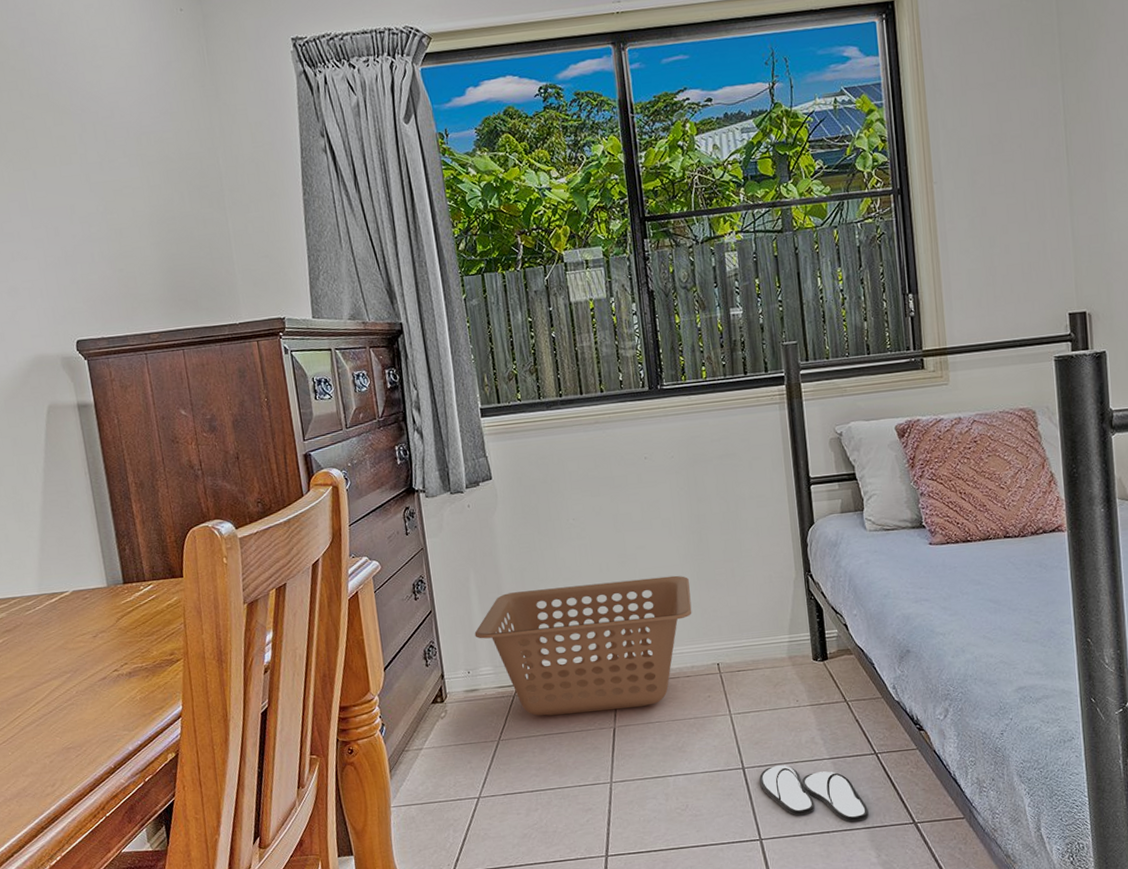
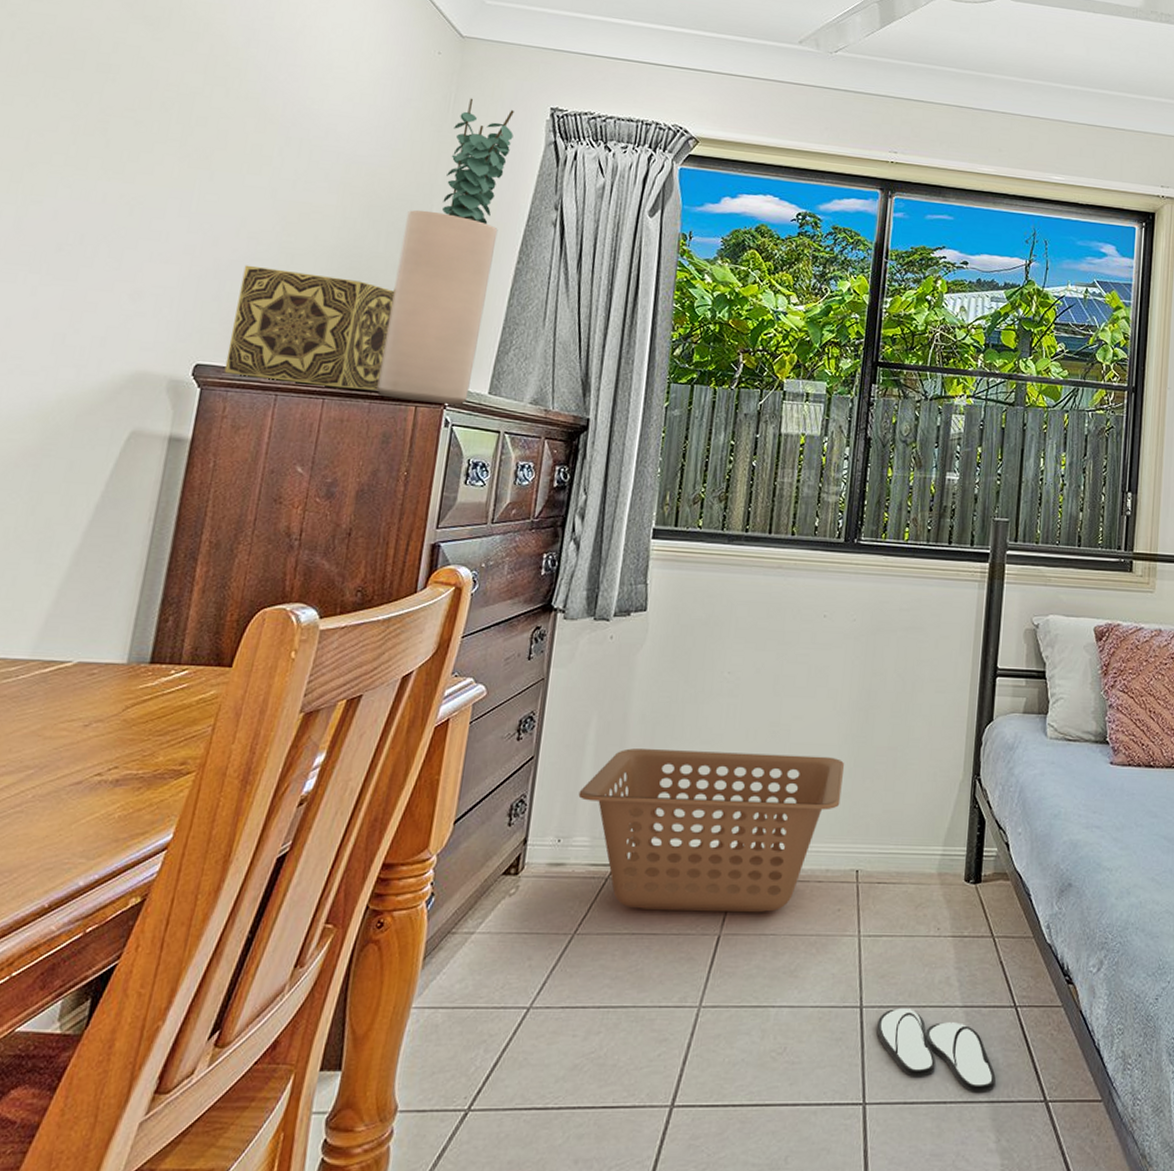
decorative box: none [86,240,223,344] -> present [224,265,395,391]
vase: none [199,46,297,339] -> present [376,98,514,406]

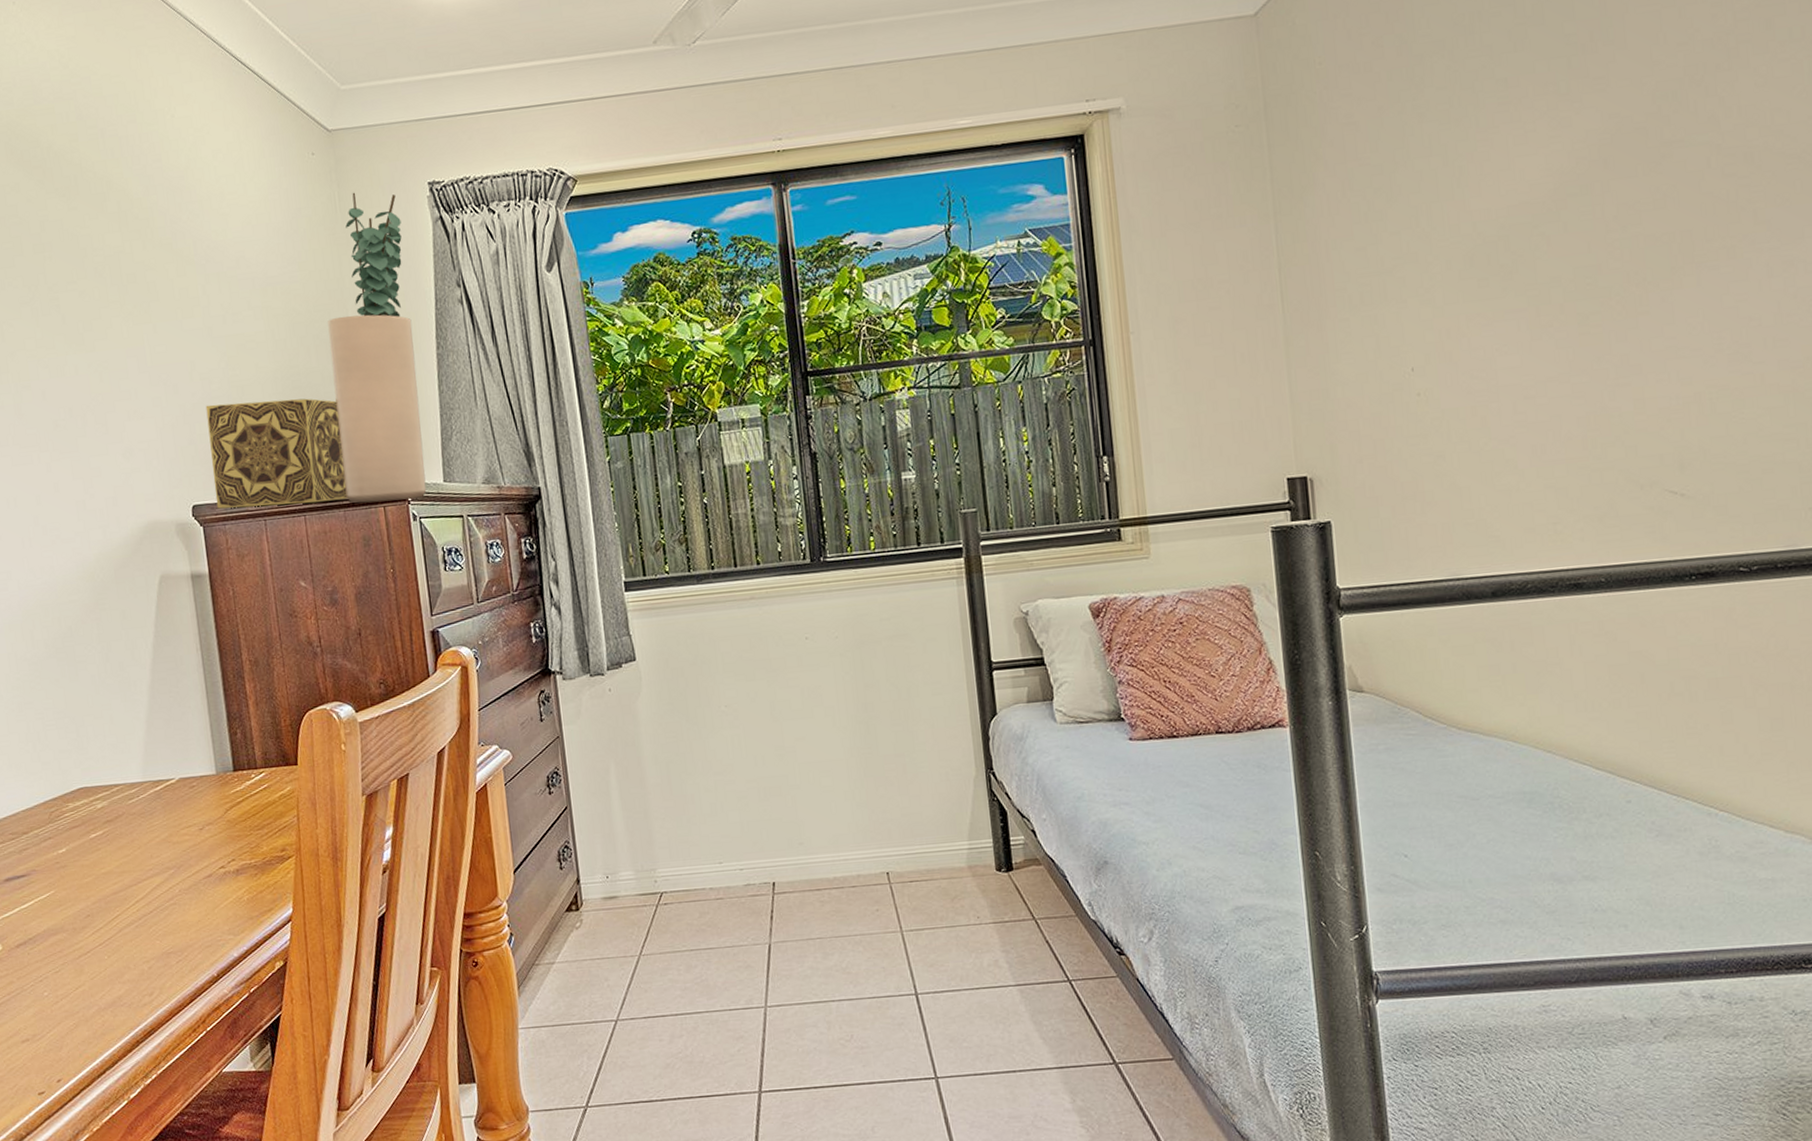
laundry basket: present [578,748,845,913] -> none [614,771,859,929]
slippers: present [877,1008,996,1092] -> none [934,991,1062,1061]

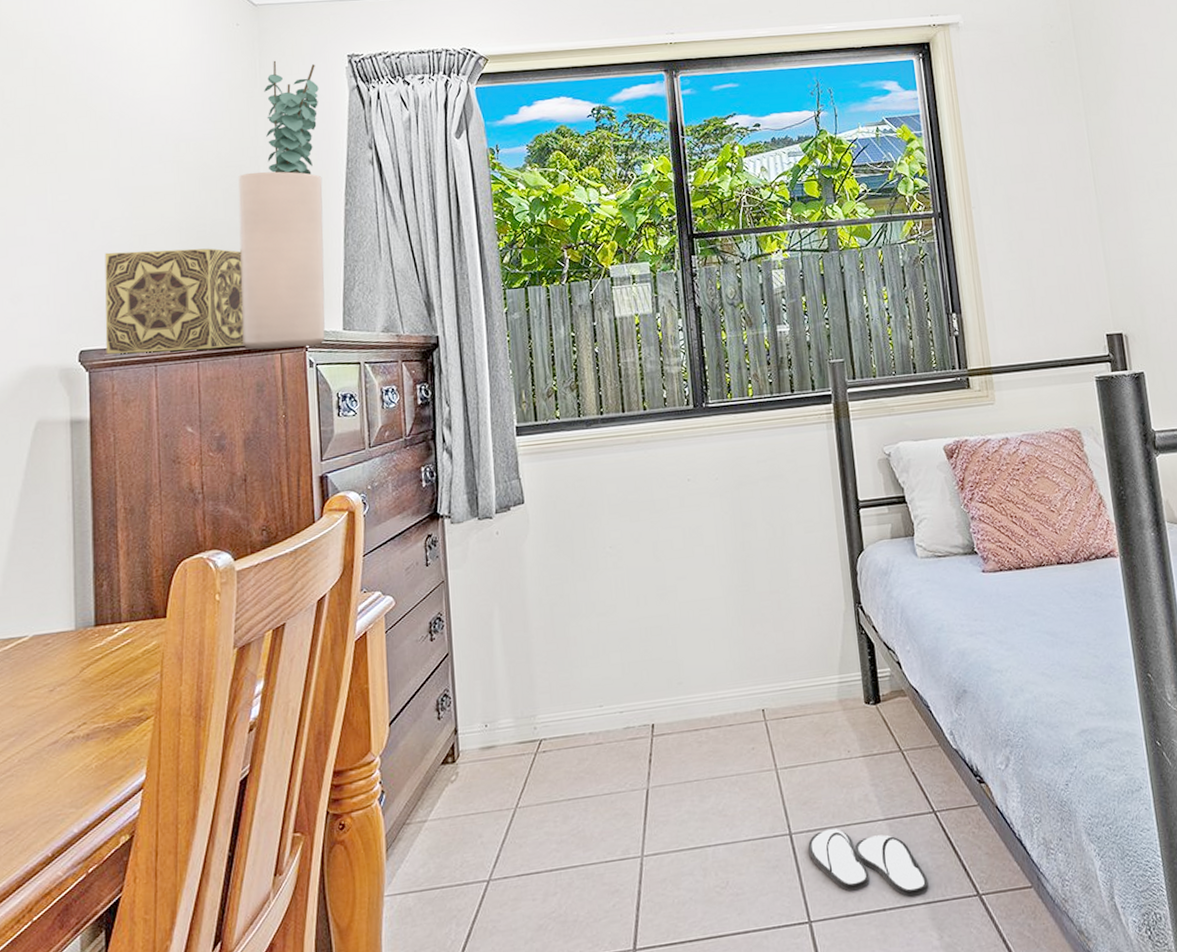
slippers: none [934,991,1062,1061] -> present [808,828,929,897]

